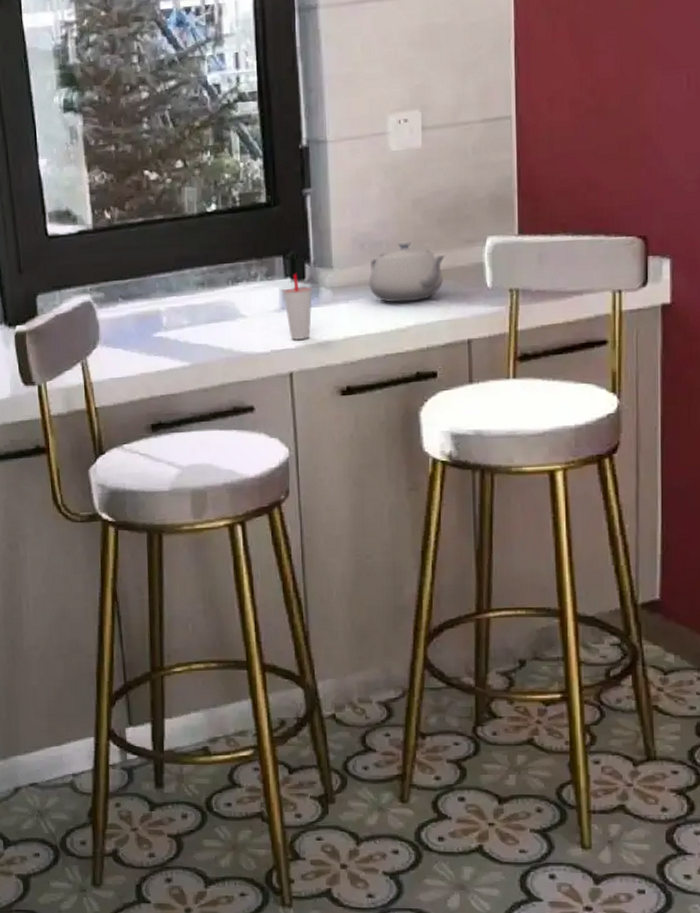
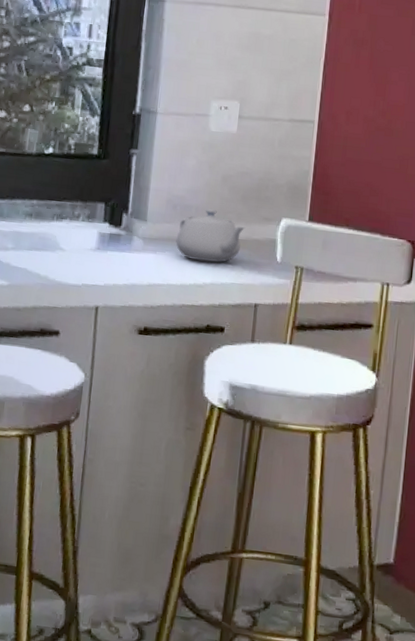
cup: present [282,273,312,340] -> none [100,219,126,279]

